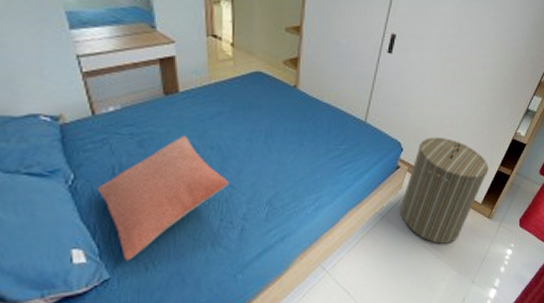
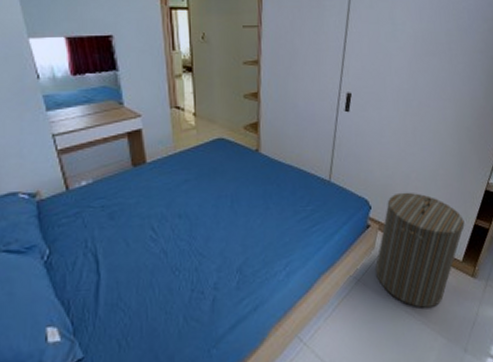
pillow: present [96,135,229,262] -> none [70,205,198,339]

